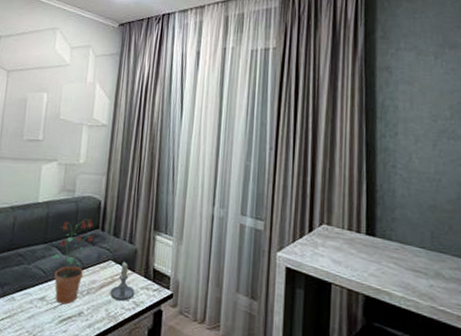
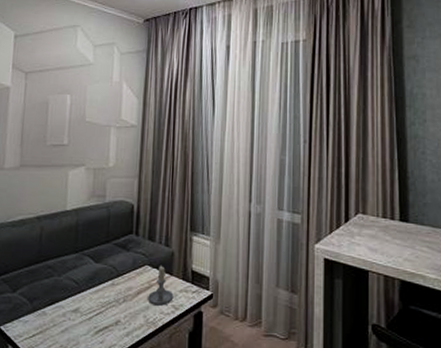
potted plant: present [52,219,93,305] -> none [84,224,127,315]

